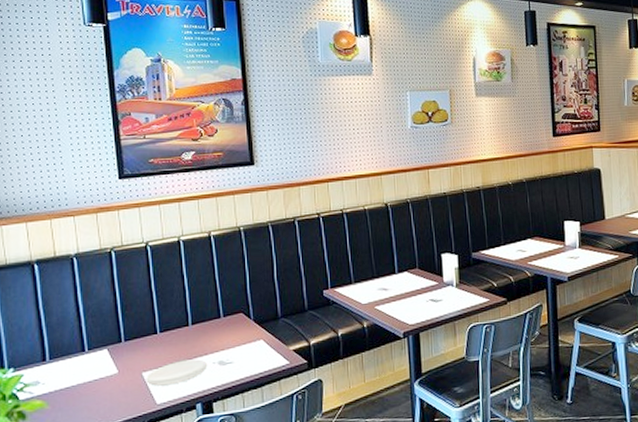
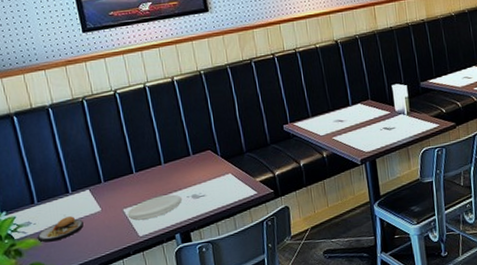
burger: none [44,375,97,405] -> present [37,214,84,243]

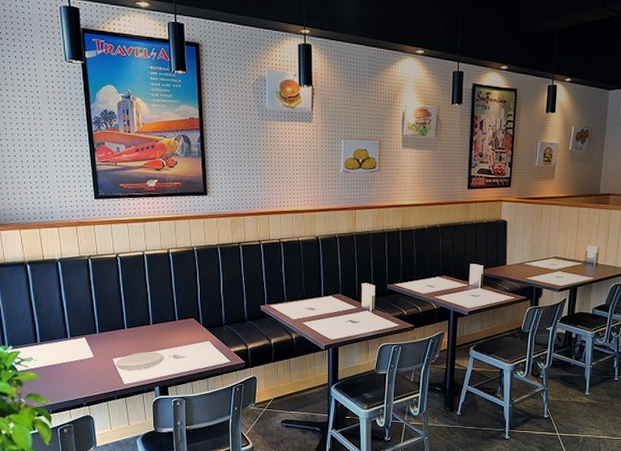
burger: present [37,214,84,243] -> none [36,356,77,378]

